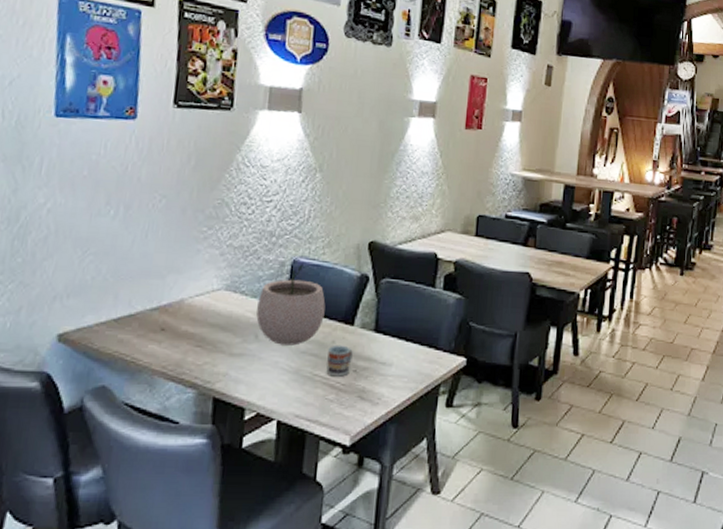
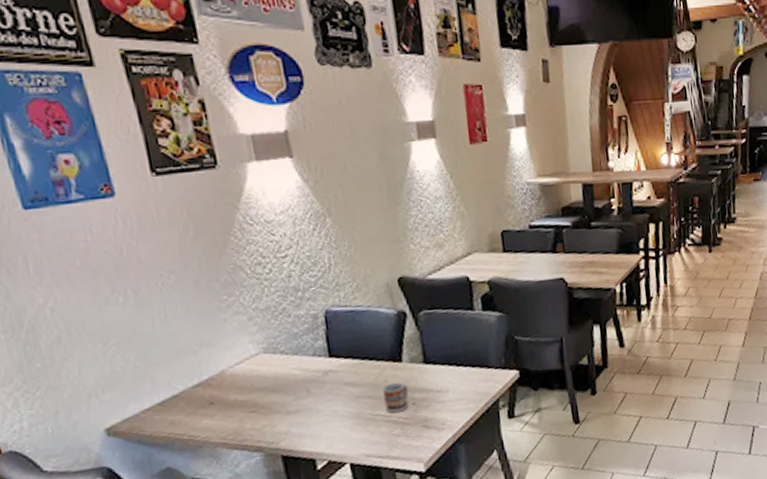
plant pot: present [256,264,326,346] -> none [300,313,371,395]

